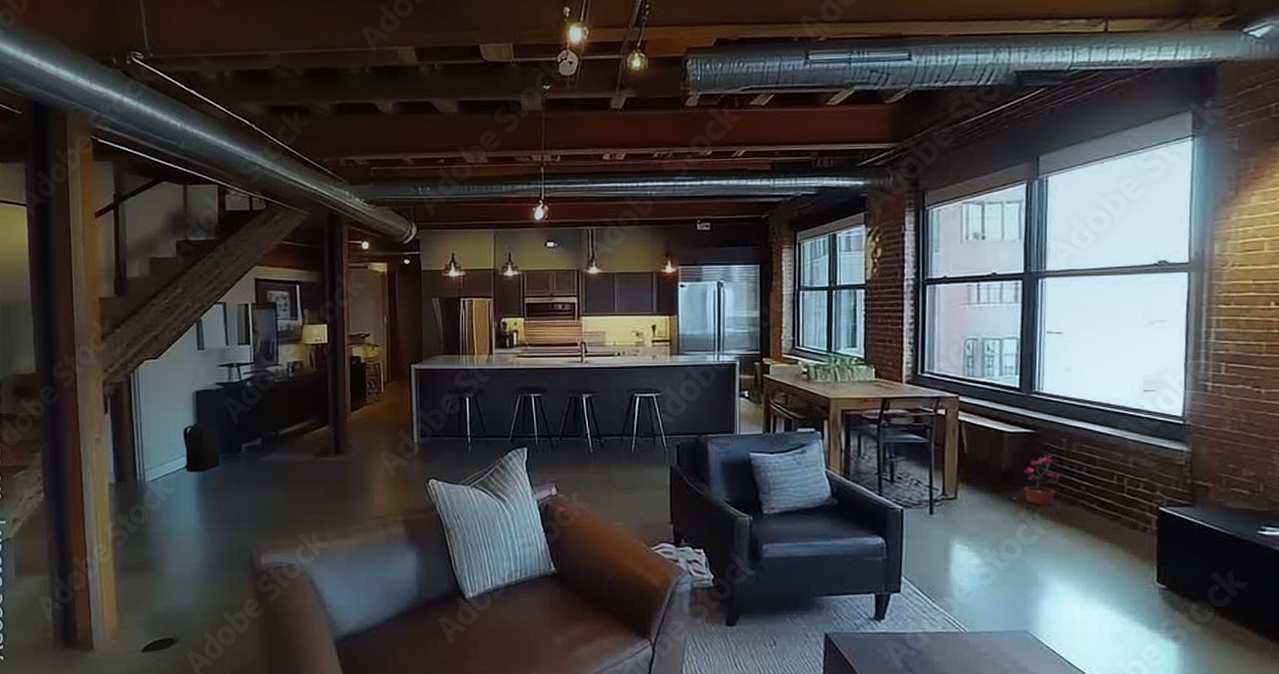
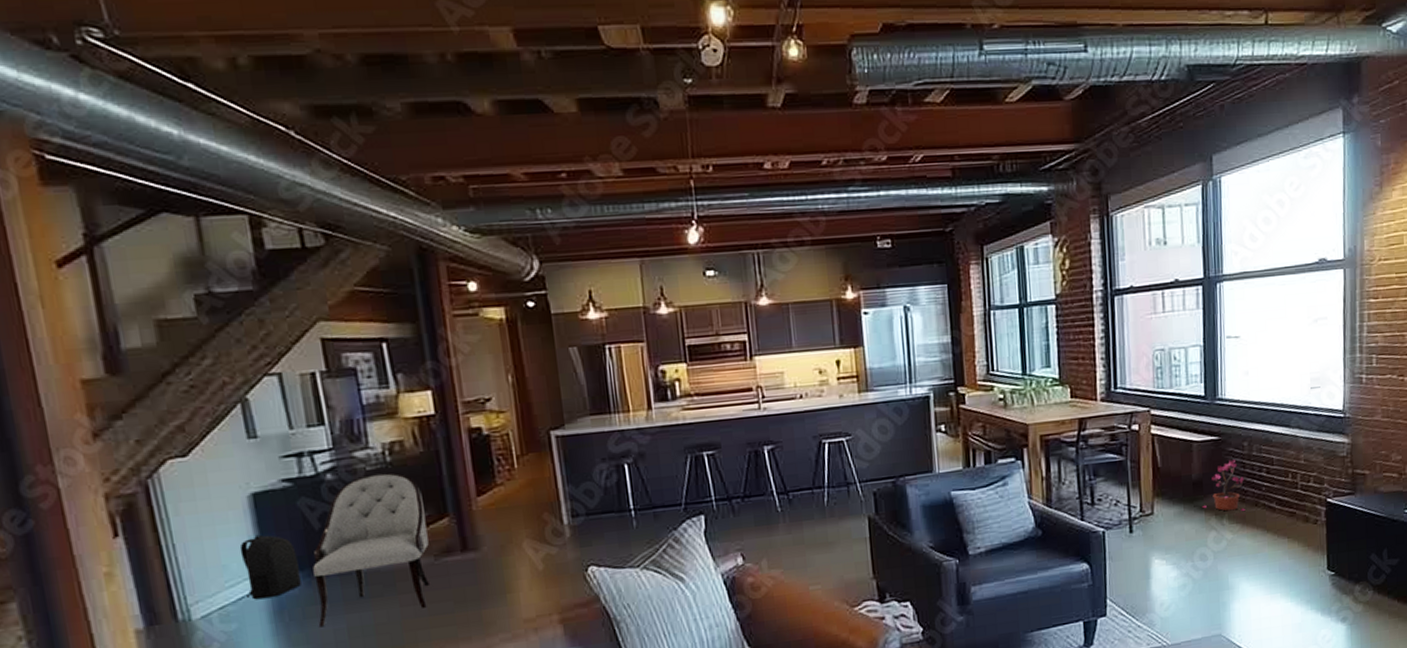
armchair: none [229,386,312,500] -> present [313,472,429,627]

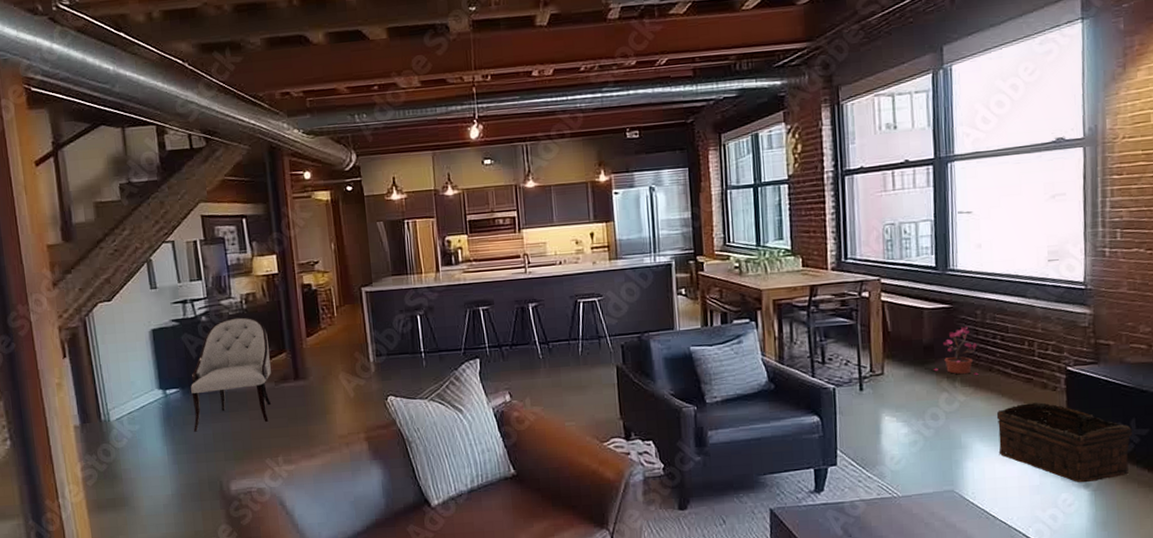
backpack: present [239,534,301,600] -> none [142,360,183,409]
basket: none [1261,536,1384,618] -> present [996,402,1132,483]

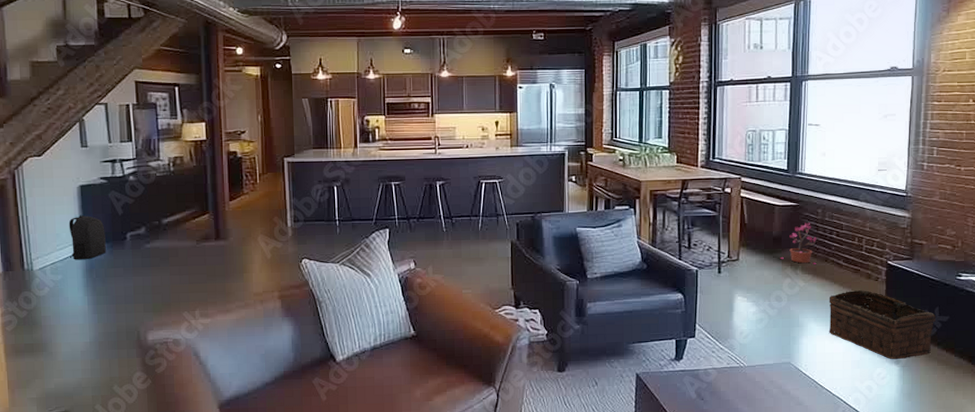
backpack: none [142,360,183,409] -> present [68,214,106,260]
armchair: present [191,317,271,432] -> none [115,179,194,284]

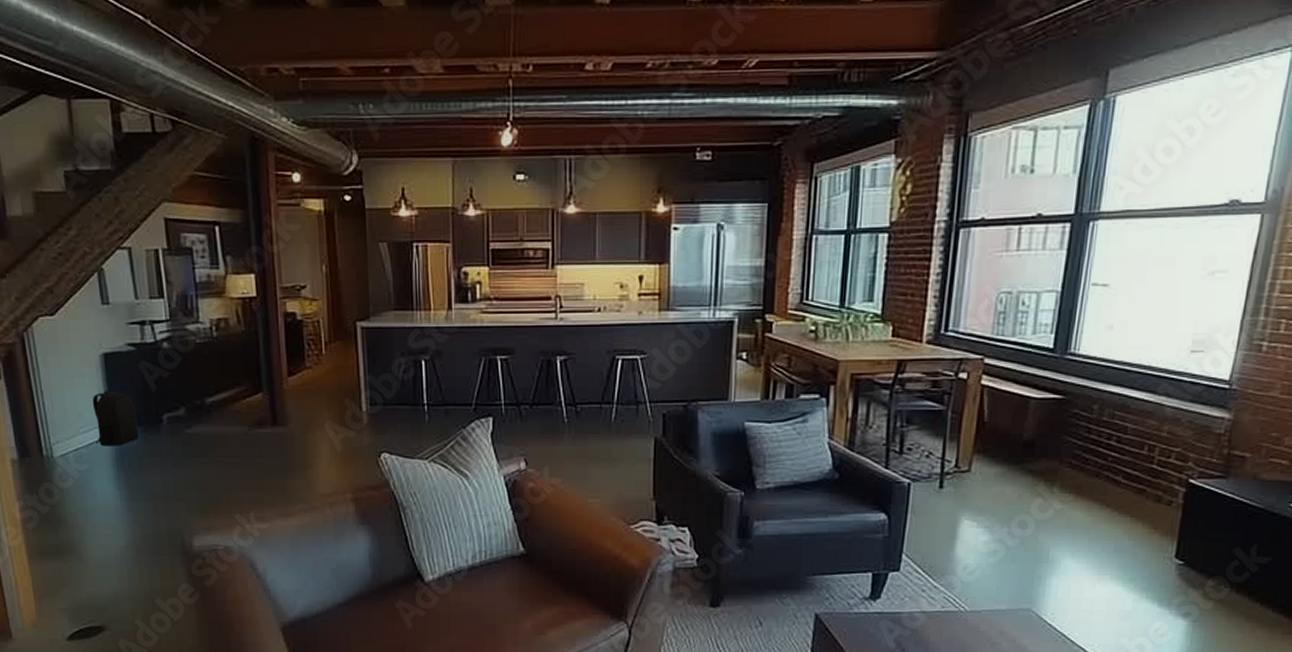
potted plant: present [779,223,817,265] -> none [1029,423,1087,482]
basket: present [828,290,935,360] -> none [1090,518,1251,612]

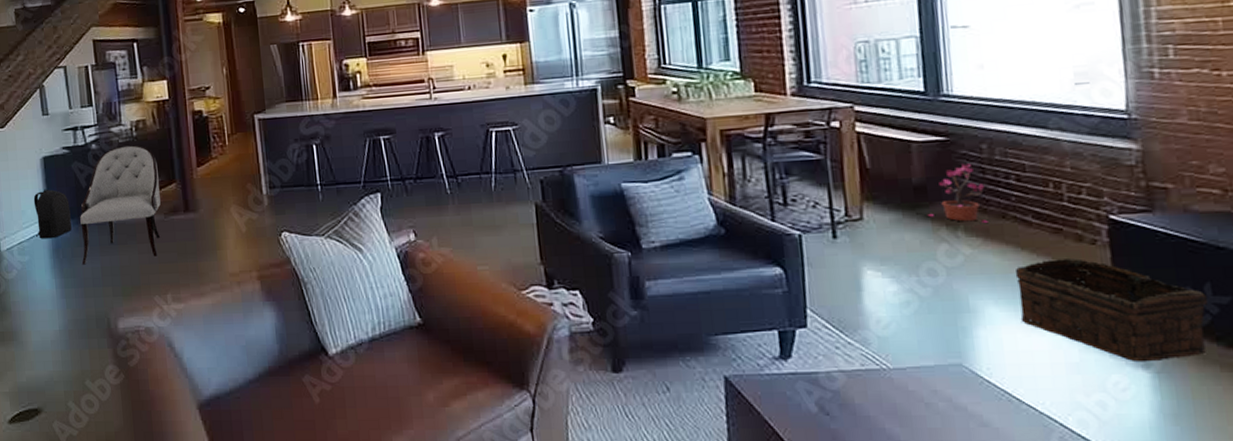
armchair: none [149,347,244,477] -> present [80,145,161,265]
potted plant: none [1029,423,1087,482] -> present [927,163,988,224]
basket: none [1090,518,1251,612] -> present [1014,258,1207,363]

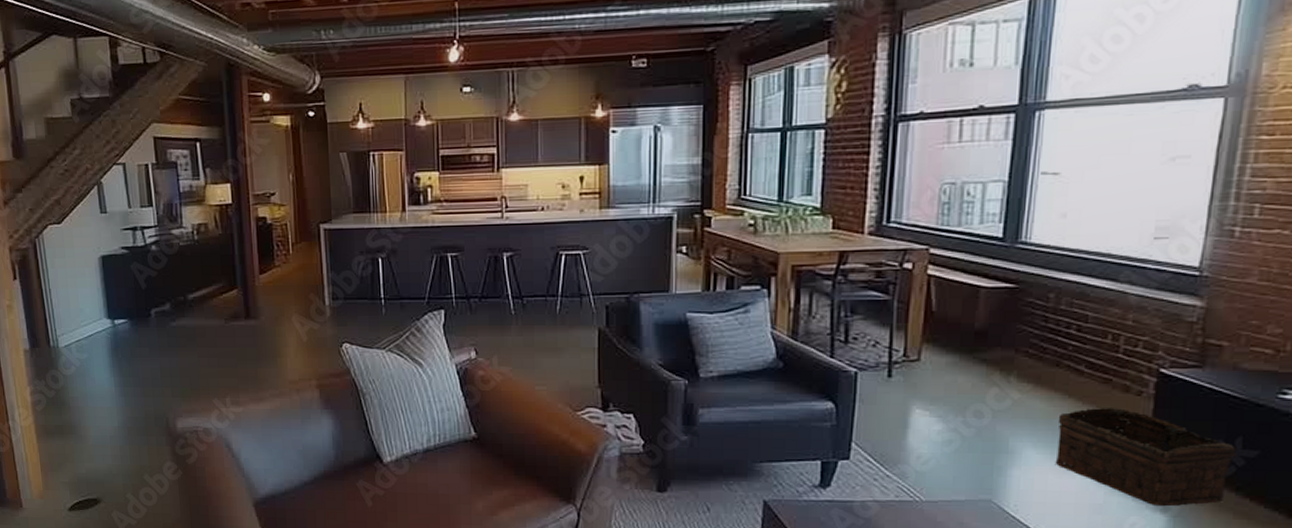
backpack: present [33,188,72,239] -> none [91,288,131,338]
armchair: present [80,145,161,265] -> none [139,249,221,365]
potted plant: present [927,163,988,224] -> none [983,312,1044,371]

